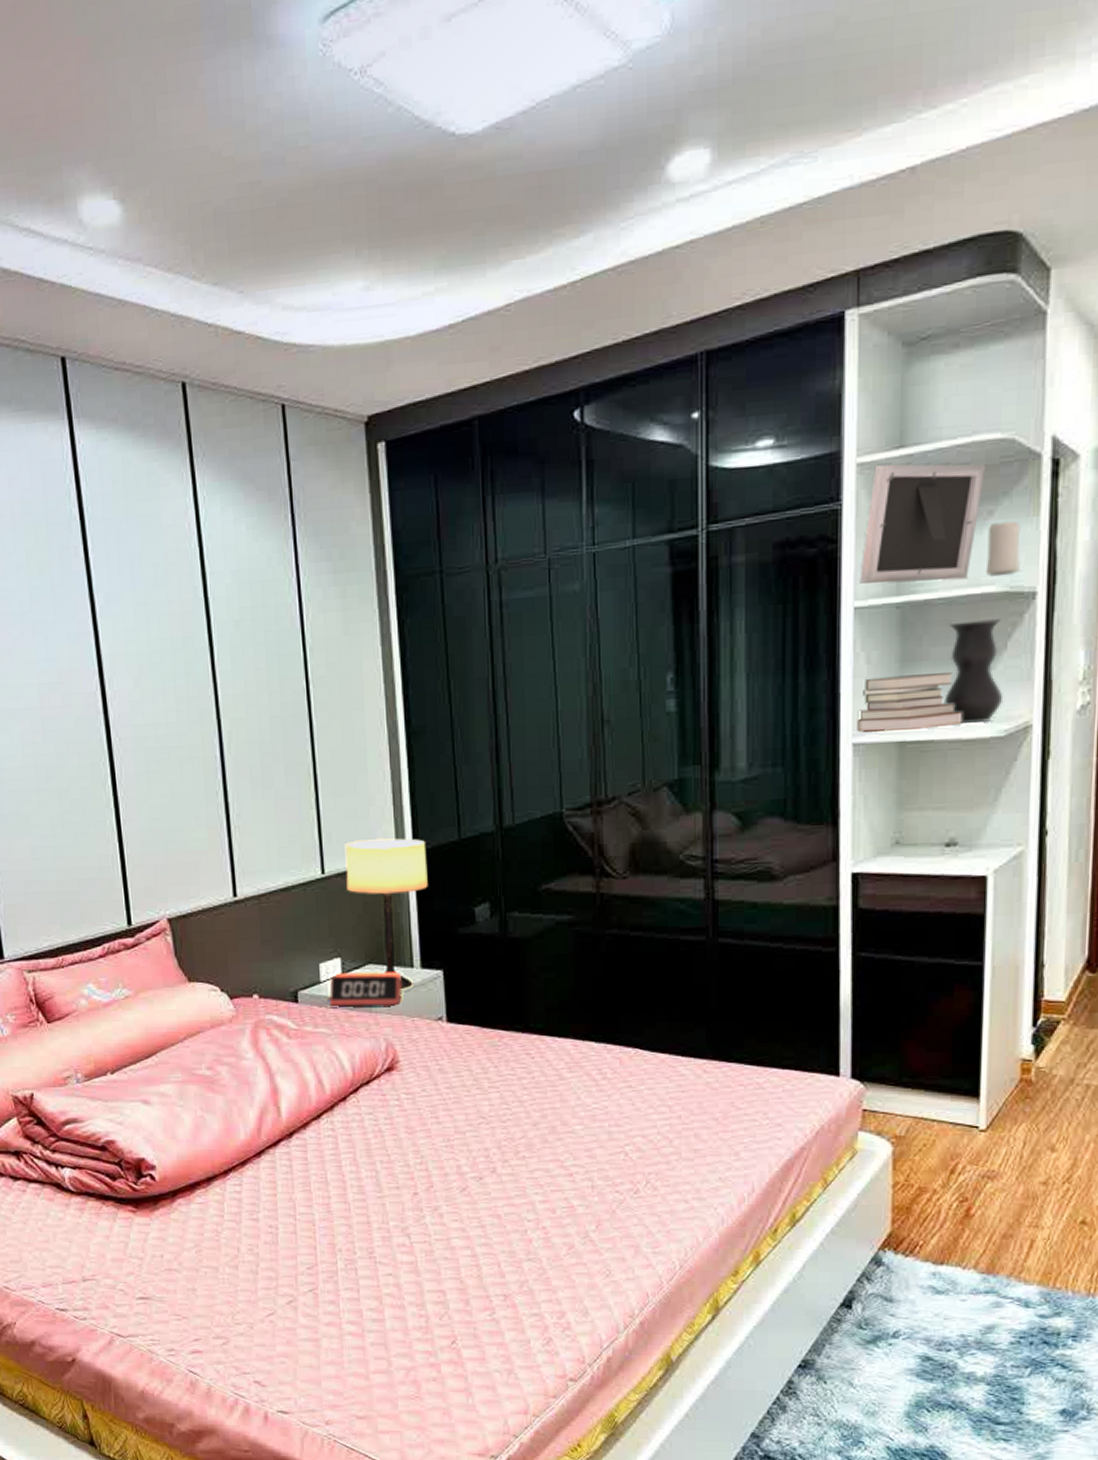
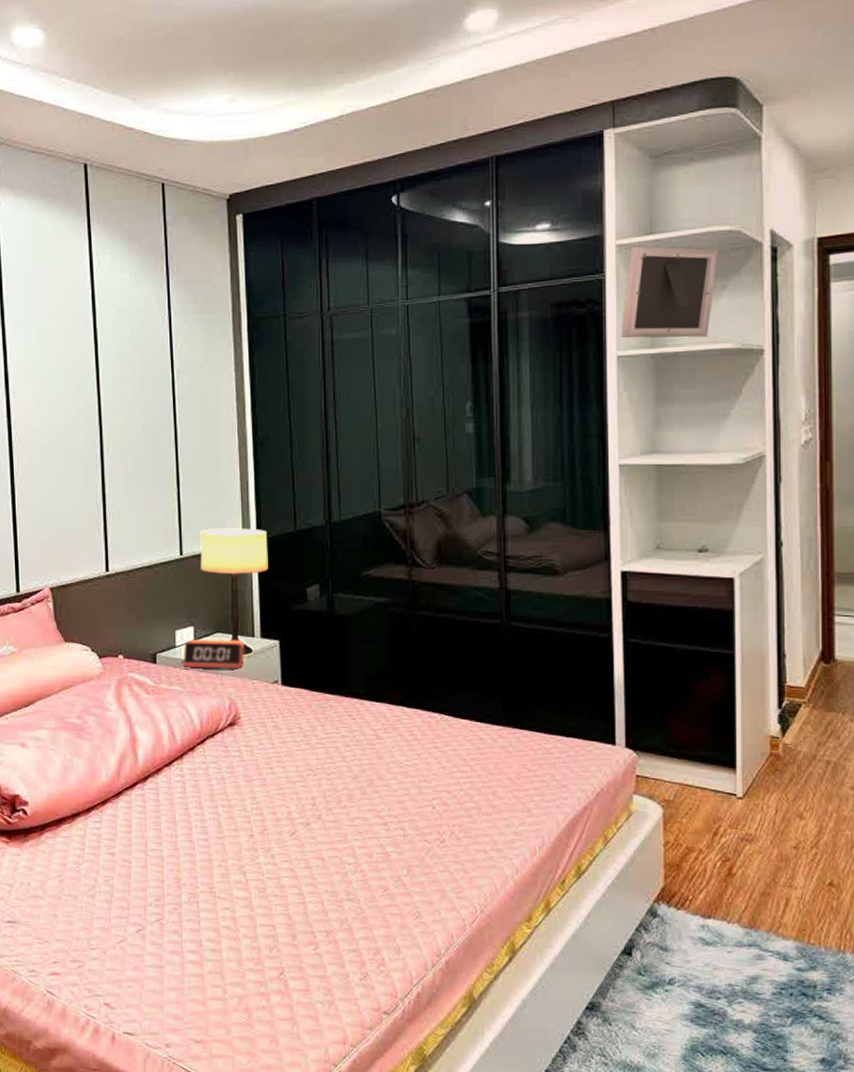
books: present [857,673,963,732] -> none [622,411,708,456]
vase: present [944,619,1002,724] -> none [692,370,740,453]
candle: present [985,522,1021,577] -> none [722,294,749,336]

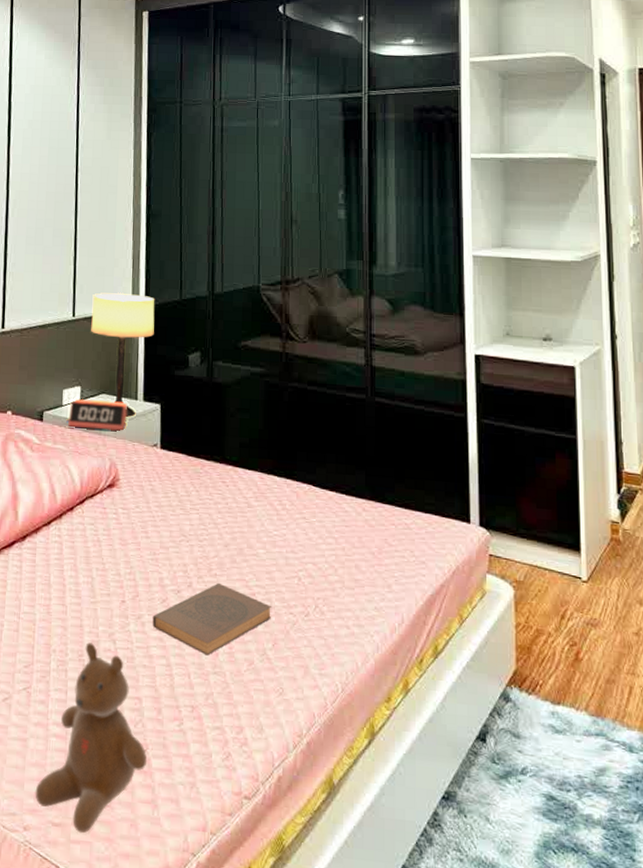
stuffed bear: none [174,875,285,1049] -> present [35,642,148,834]
book: none [282,814,405,884] -> present [152,582,271,656]
picture frame: present [621,246,718,339] -> none [474,65,556,147]

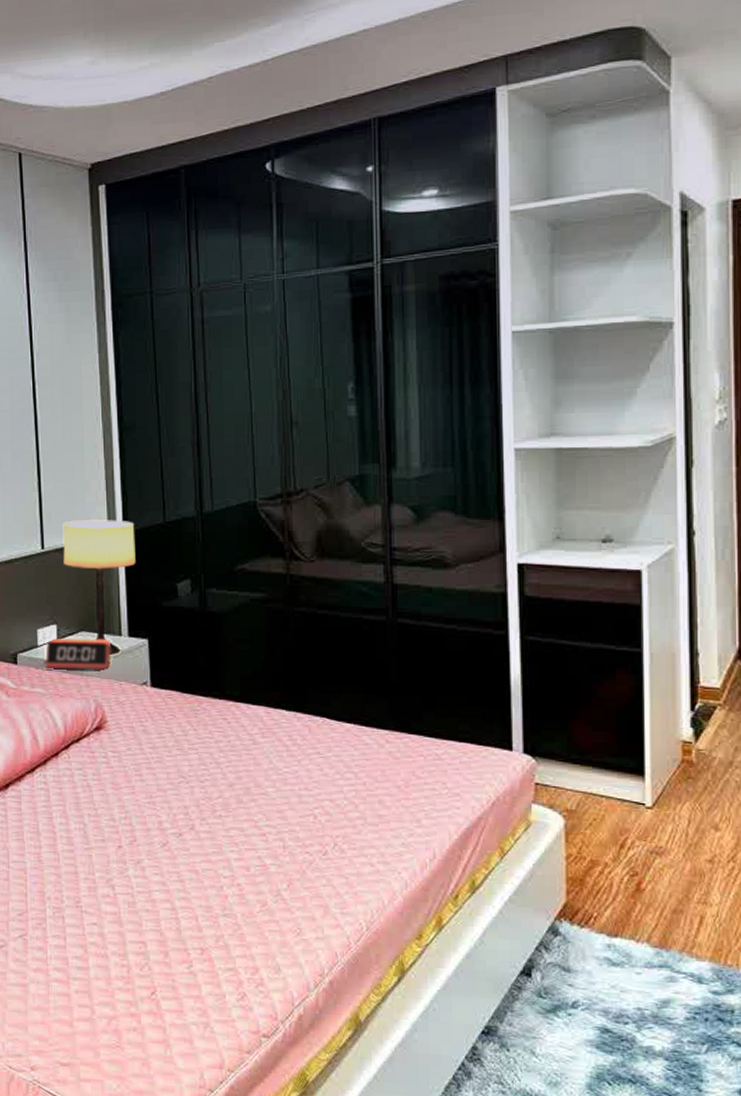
stuffed bear: present [35,642,148,834] -> none [40,889,157,1073]
book: present [152,582,271,656] -> none [153,824,285,898]

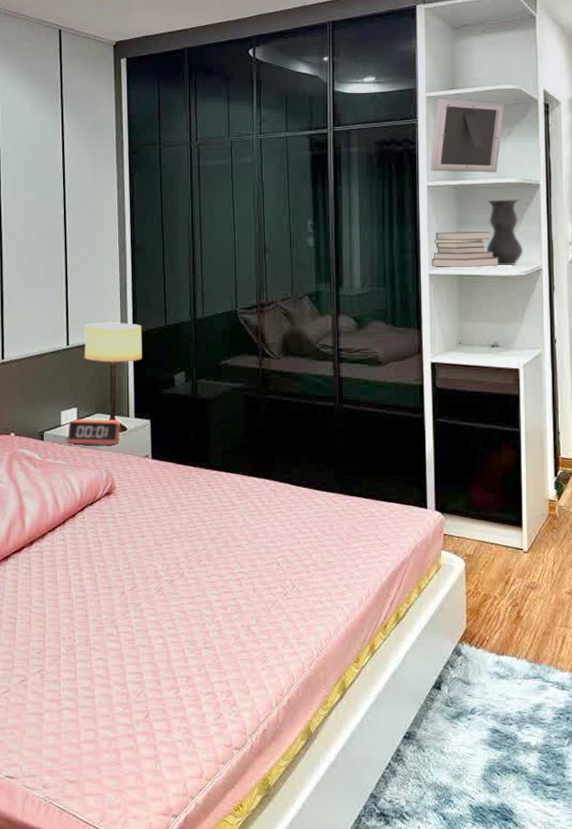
picture frame: none [516,212,623,312] -> present [430,99,504,173]
books: none [518,389,613,439] -> present [432,232,498,268]
vase: none [595,345,647,435] -> present [486,200,522,266]

